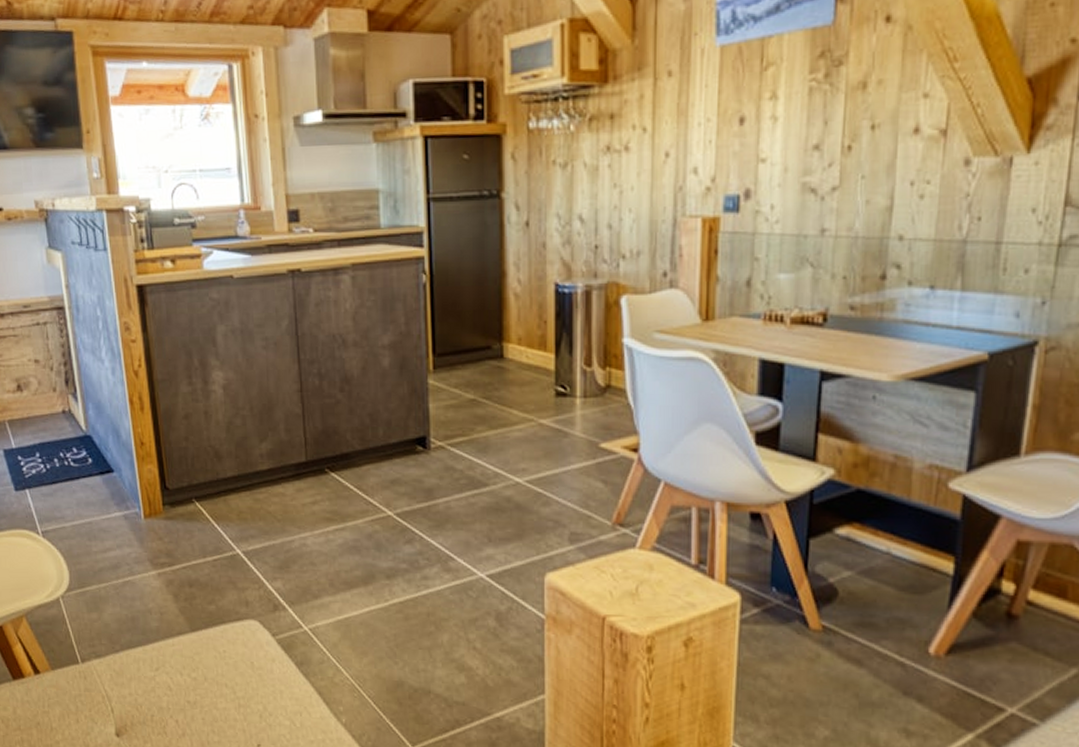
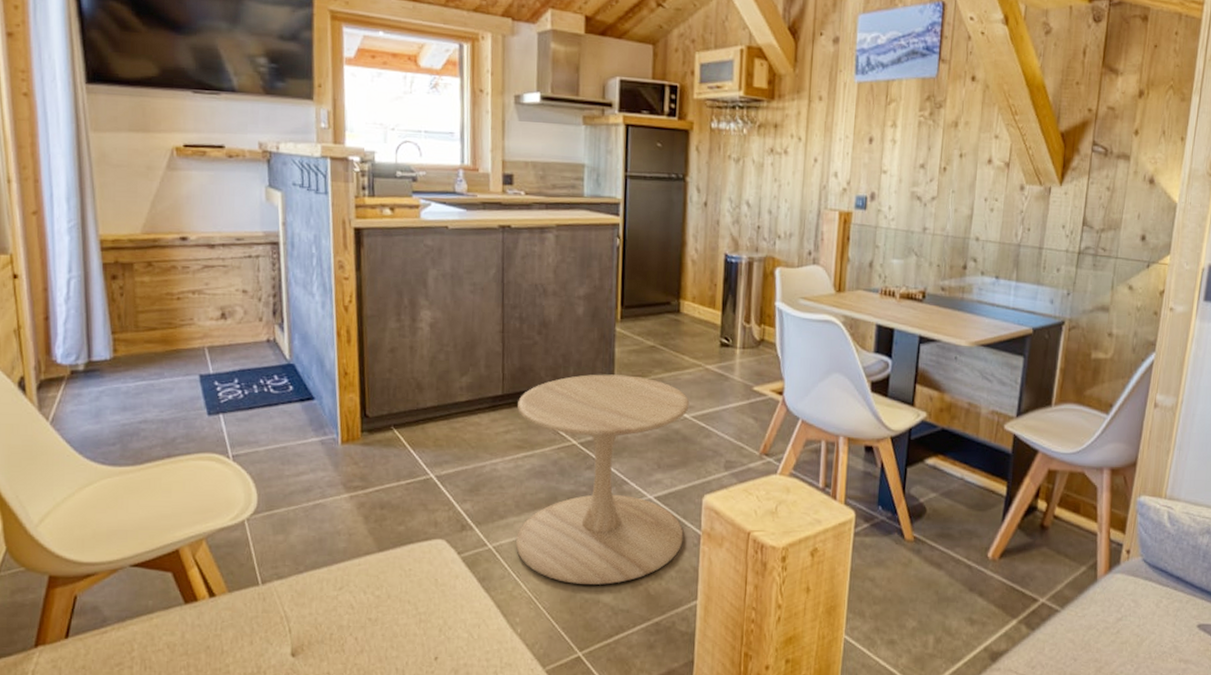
side table: none [324,434,524,674] -> present [516,374,690,585]

